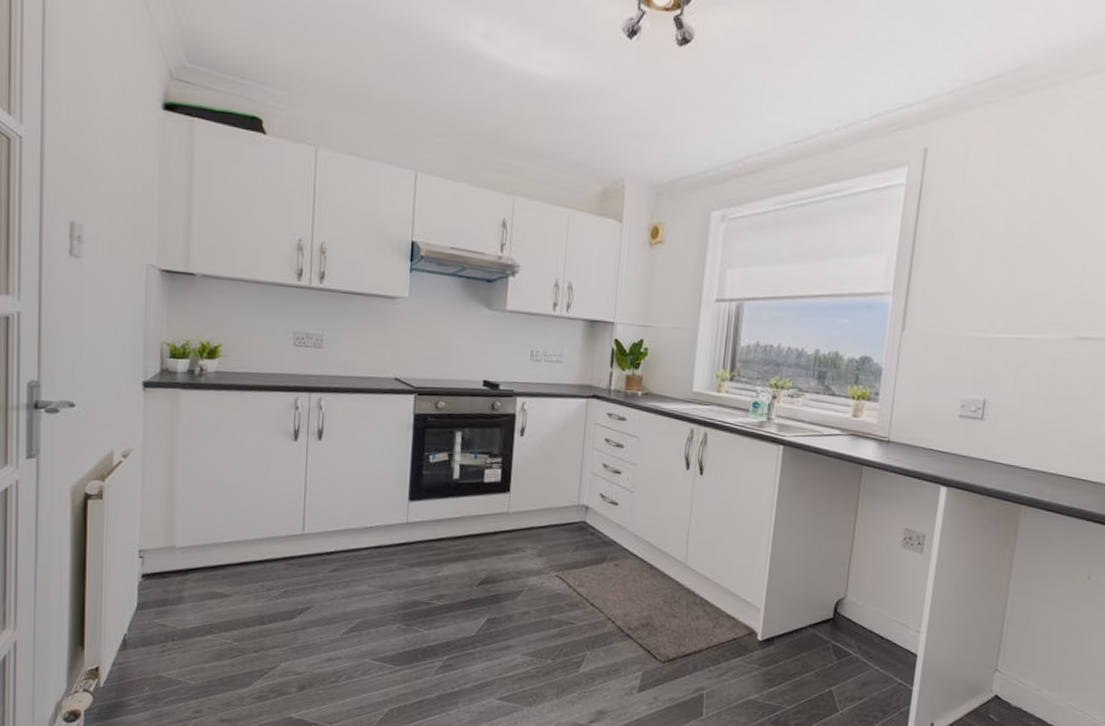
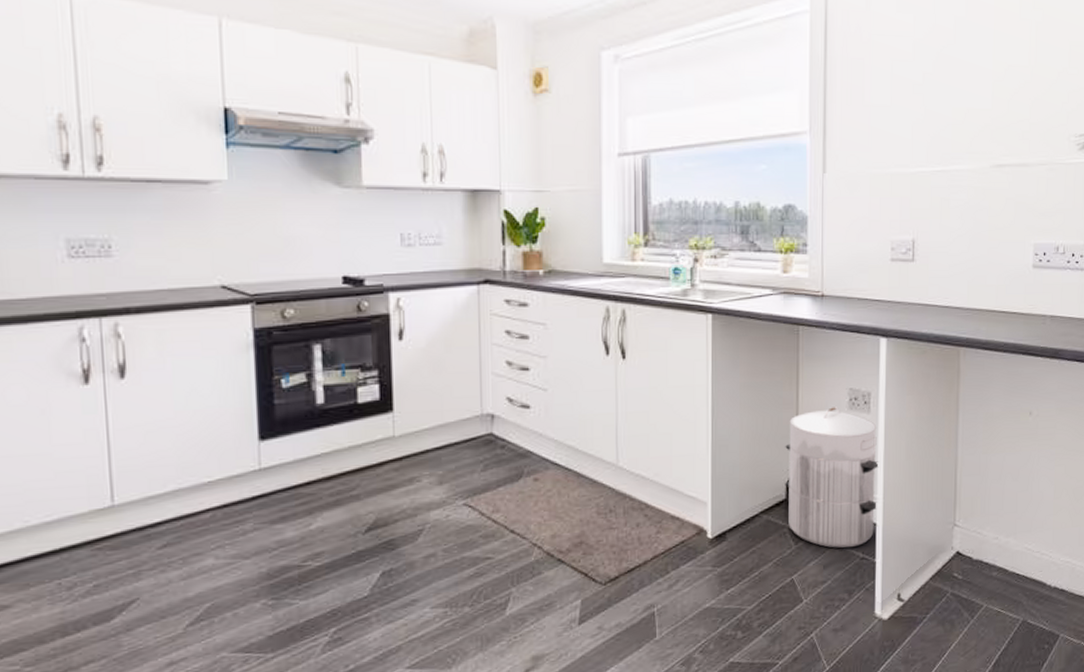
waste bin: none [833,543,928,672] -> present [785,407,879,548]

